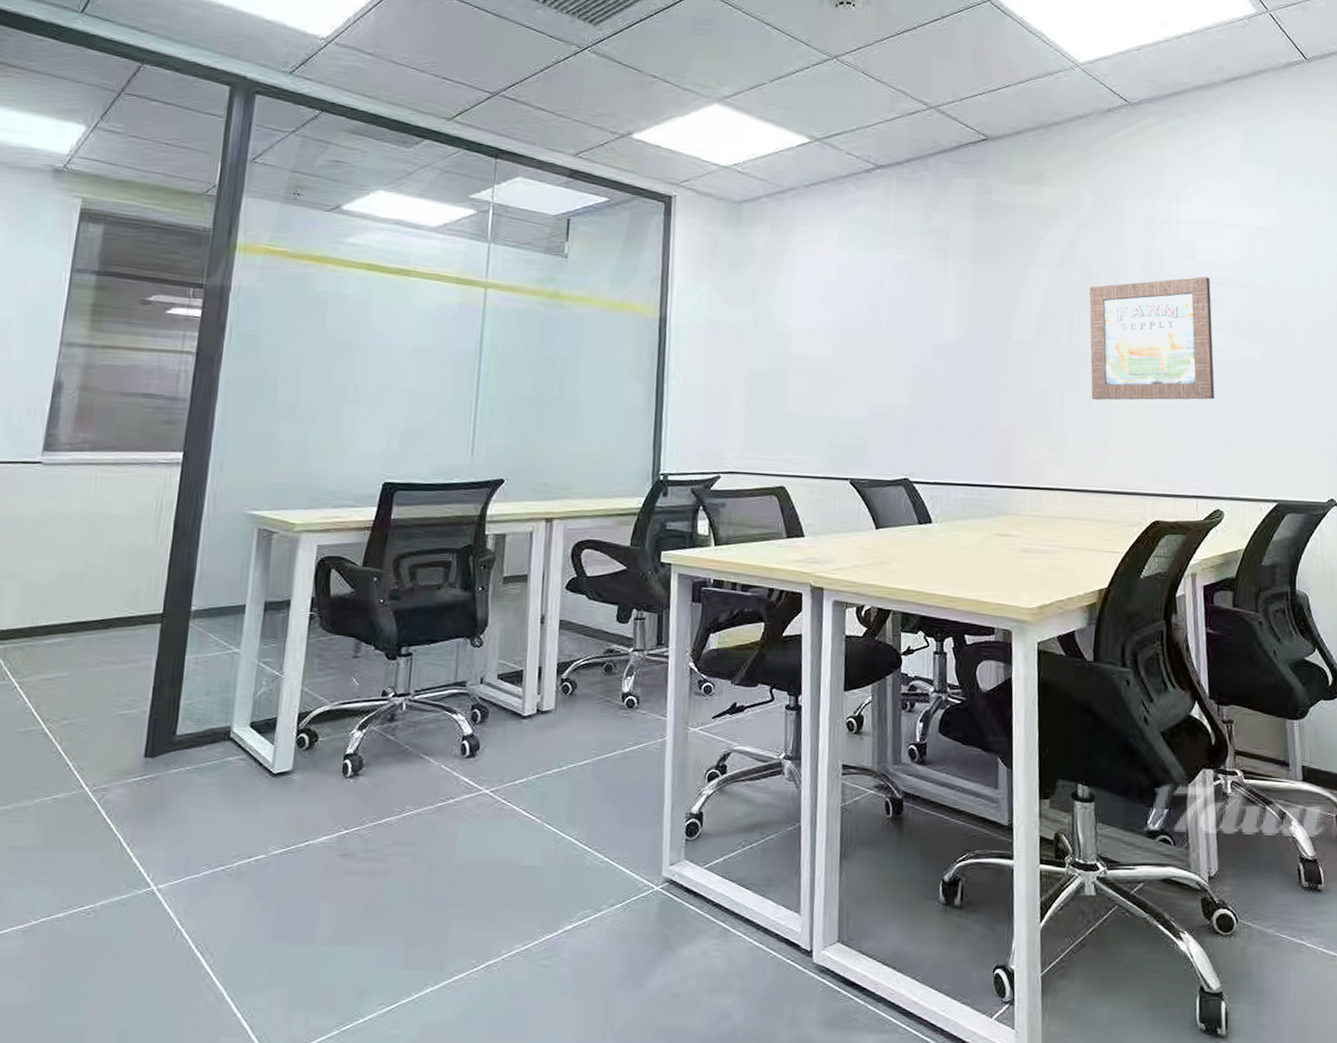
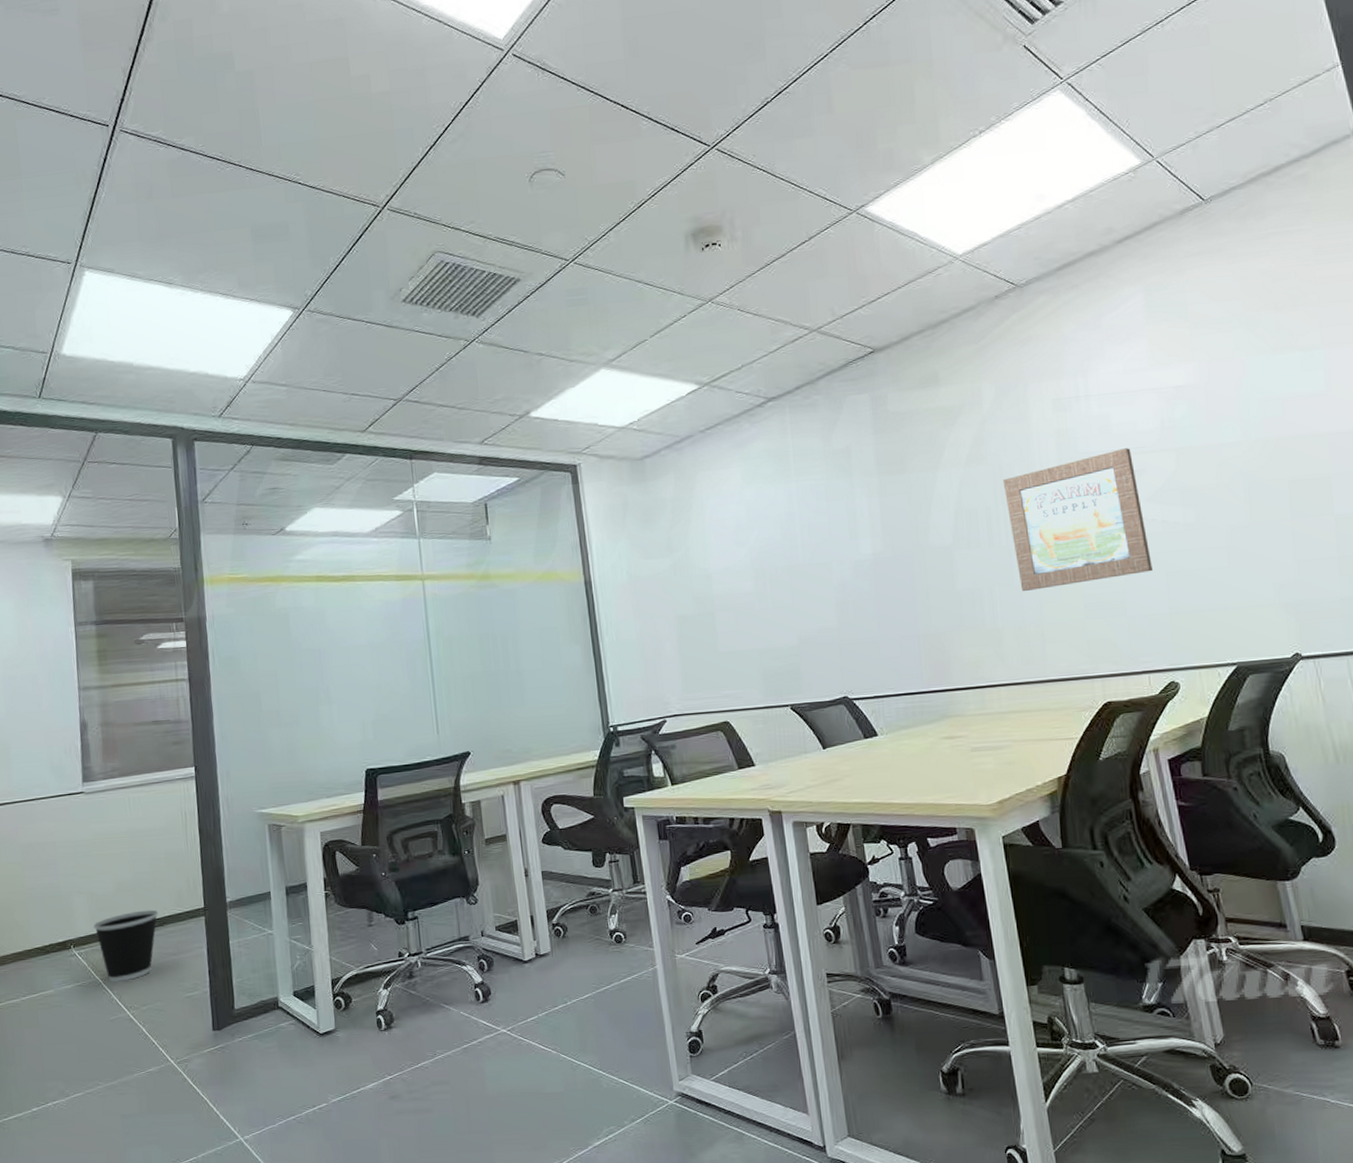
wastebasket: none [21,608,105,688] -> present [94,909,158,982]

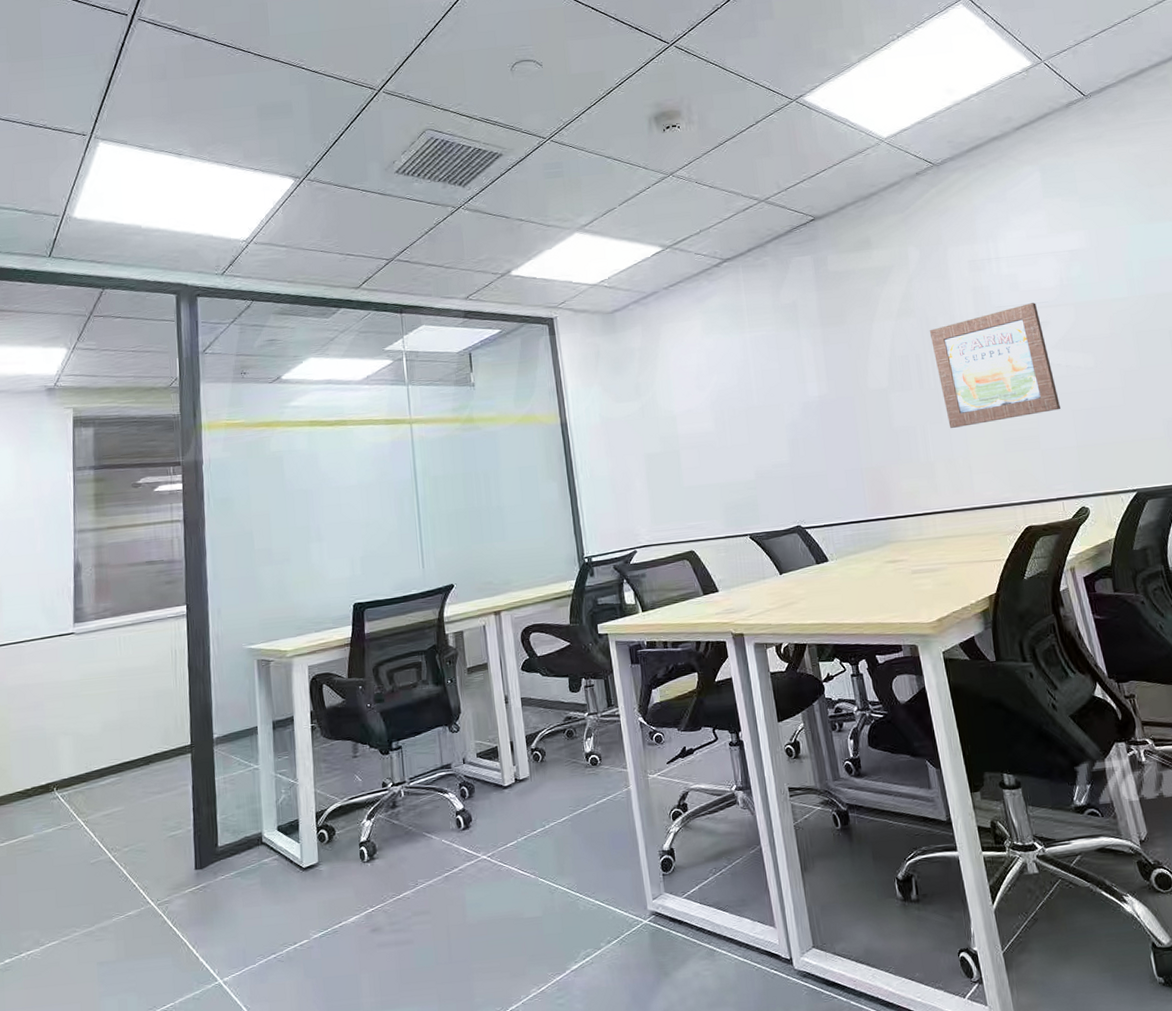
wastebasket: present [94,909,158,982] -> none [78,748,144,824]

